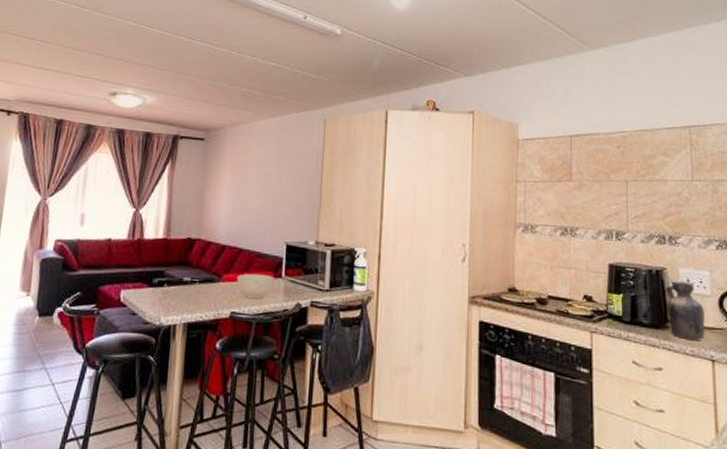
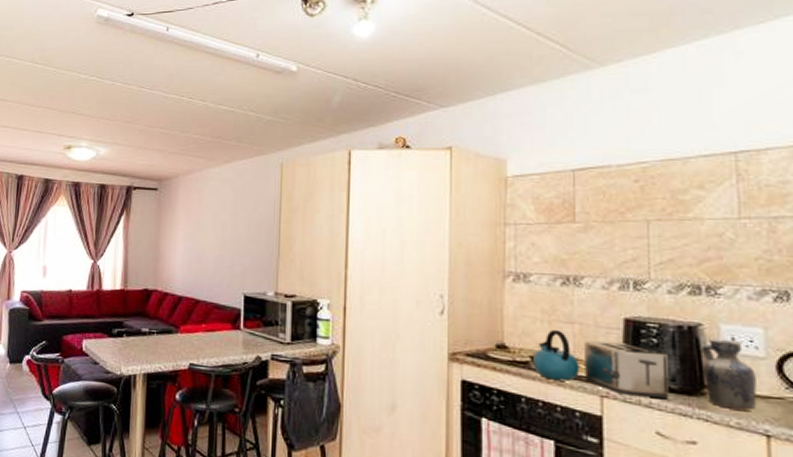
bowl: present [236,273,275,299] -> none [194,325,233,351]
kettle: none [537,274,575,320] -> present [532,329,580,382]
toaster: none [578,283,642,333] -> present [584,340,669,400]

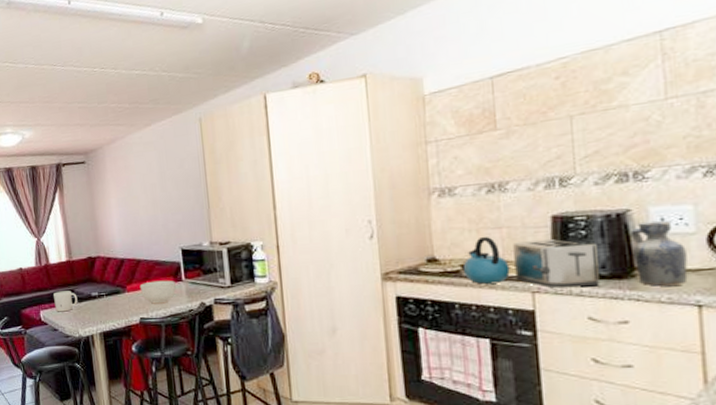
mug: none [100,321,126,345] -> present [53,291,78,312]
bowl: none [194,325,233,351] -> present [139,280,176,304]

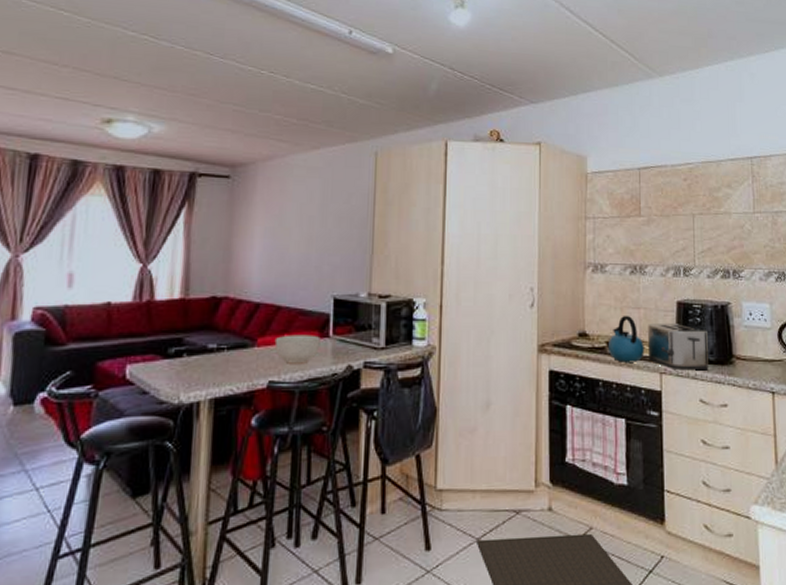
mug: present [53,291,78,312] -> none [150,339,187,368]
ceramic jug: present [630,220,688,286] -> none [730,314,766,373]

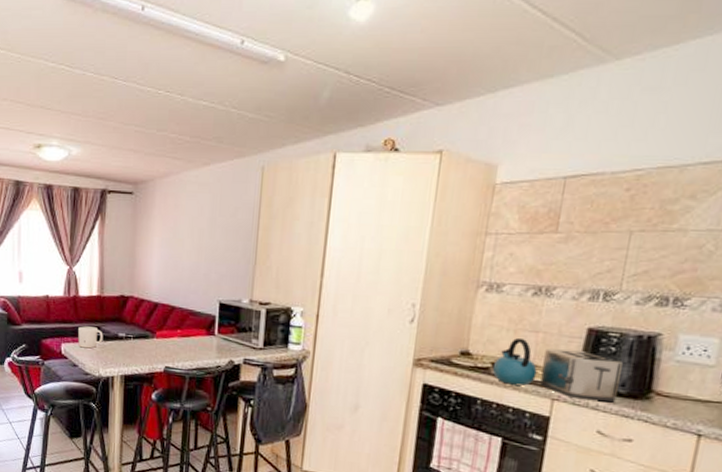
mug: none [150,339,187,368] -> present [78,326,103,349]
bowl: present [274,334,321,364] -> none [169,330,207,356]

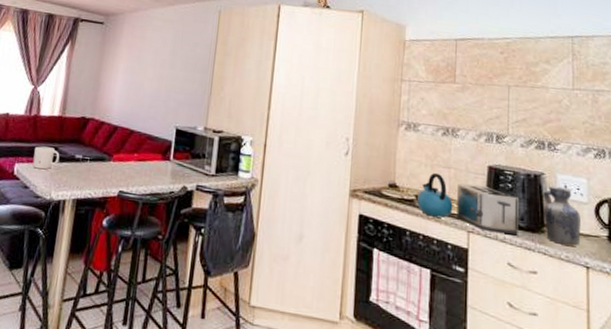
ceramic jug: none [651,348,702,413] -> present [543,186,581,247]

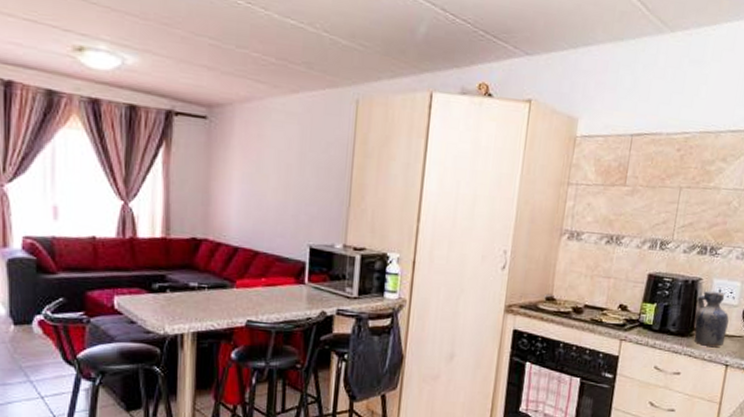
mug: present [32,146,60,170] -> none [136,274,170,302]
kettle: present [416,172,453,218] -> none [572,283,609,328]
toaster: present [457,183,519,236] -> none [611,293,674,341]

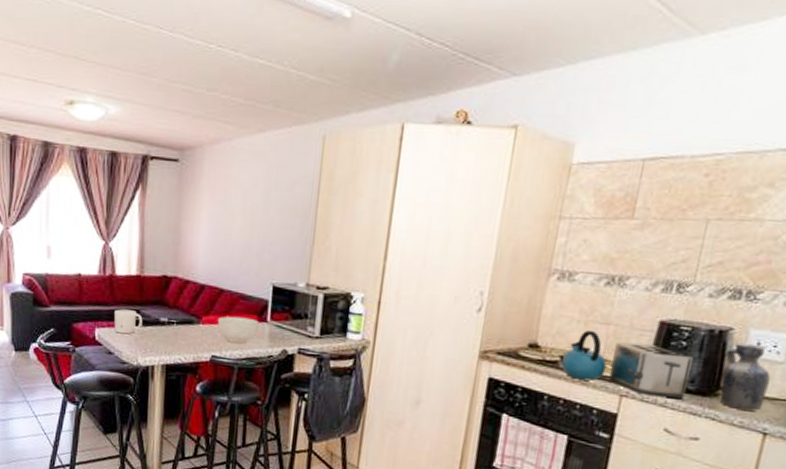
mug: none [136,274,170,302] -> present [114,309,143,335]
bowl: none [252,279,296,307] -> present [217,316,259,344]
kettle: none [572,283,609,328] -> present [560,330,607,381]
toaster: none [611,293,674,341] -> present [609,342,693,400]

